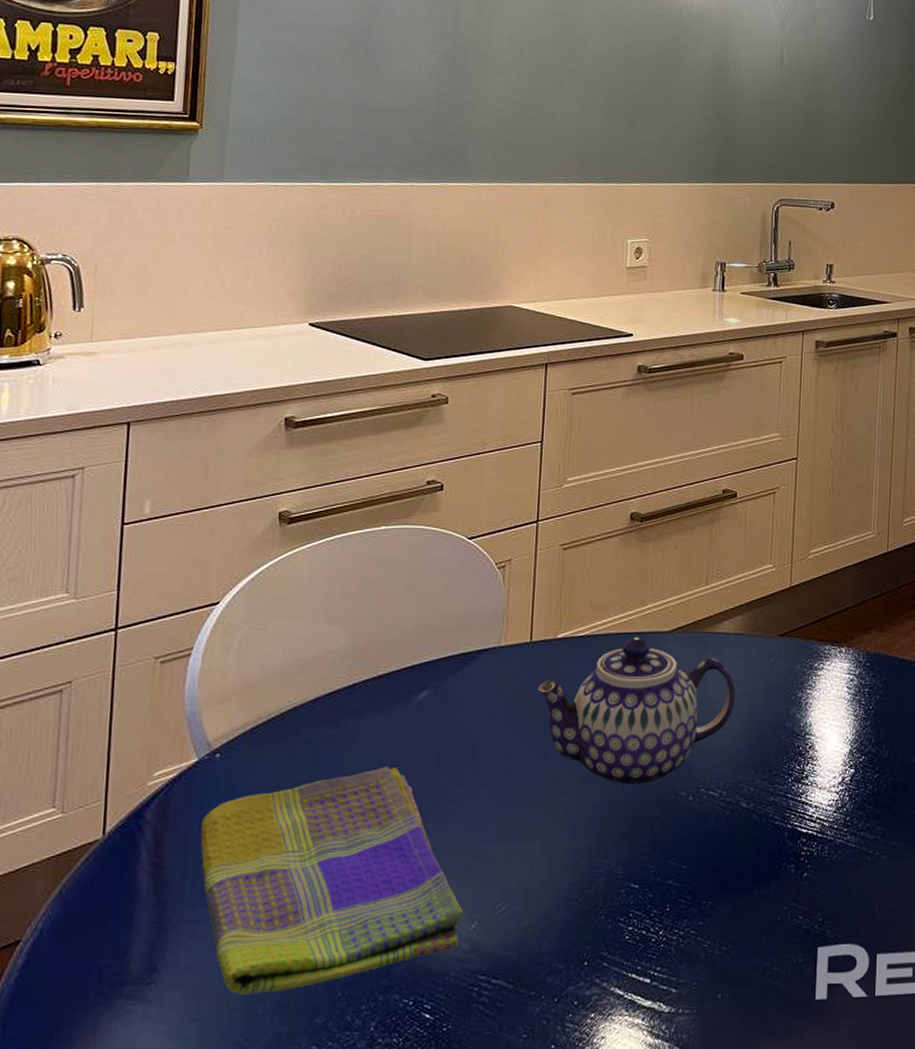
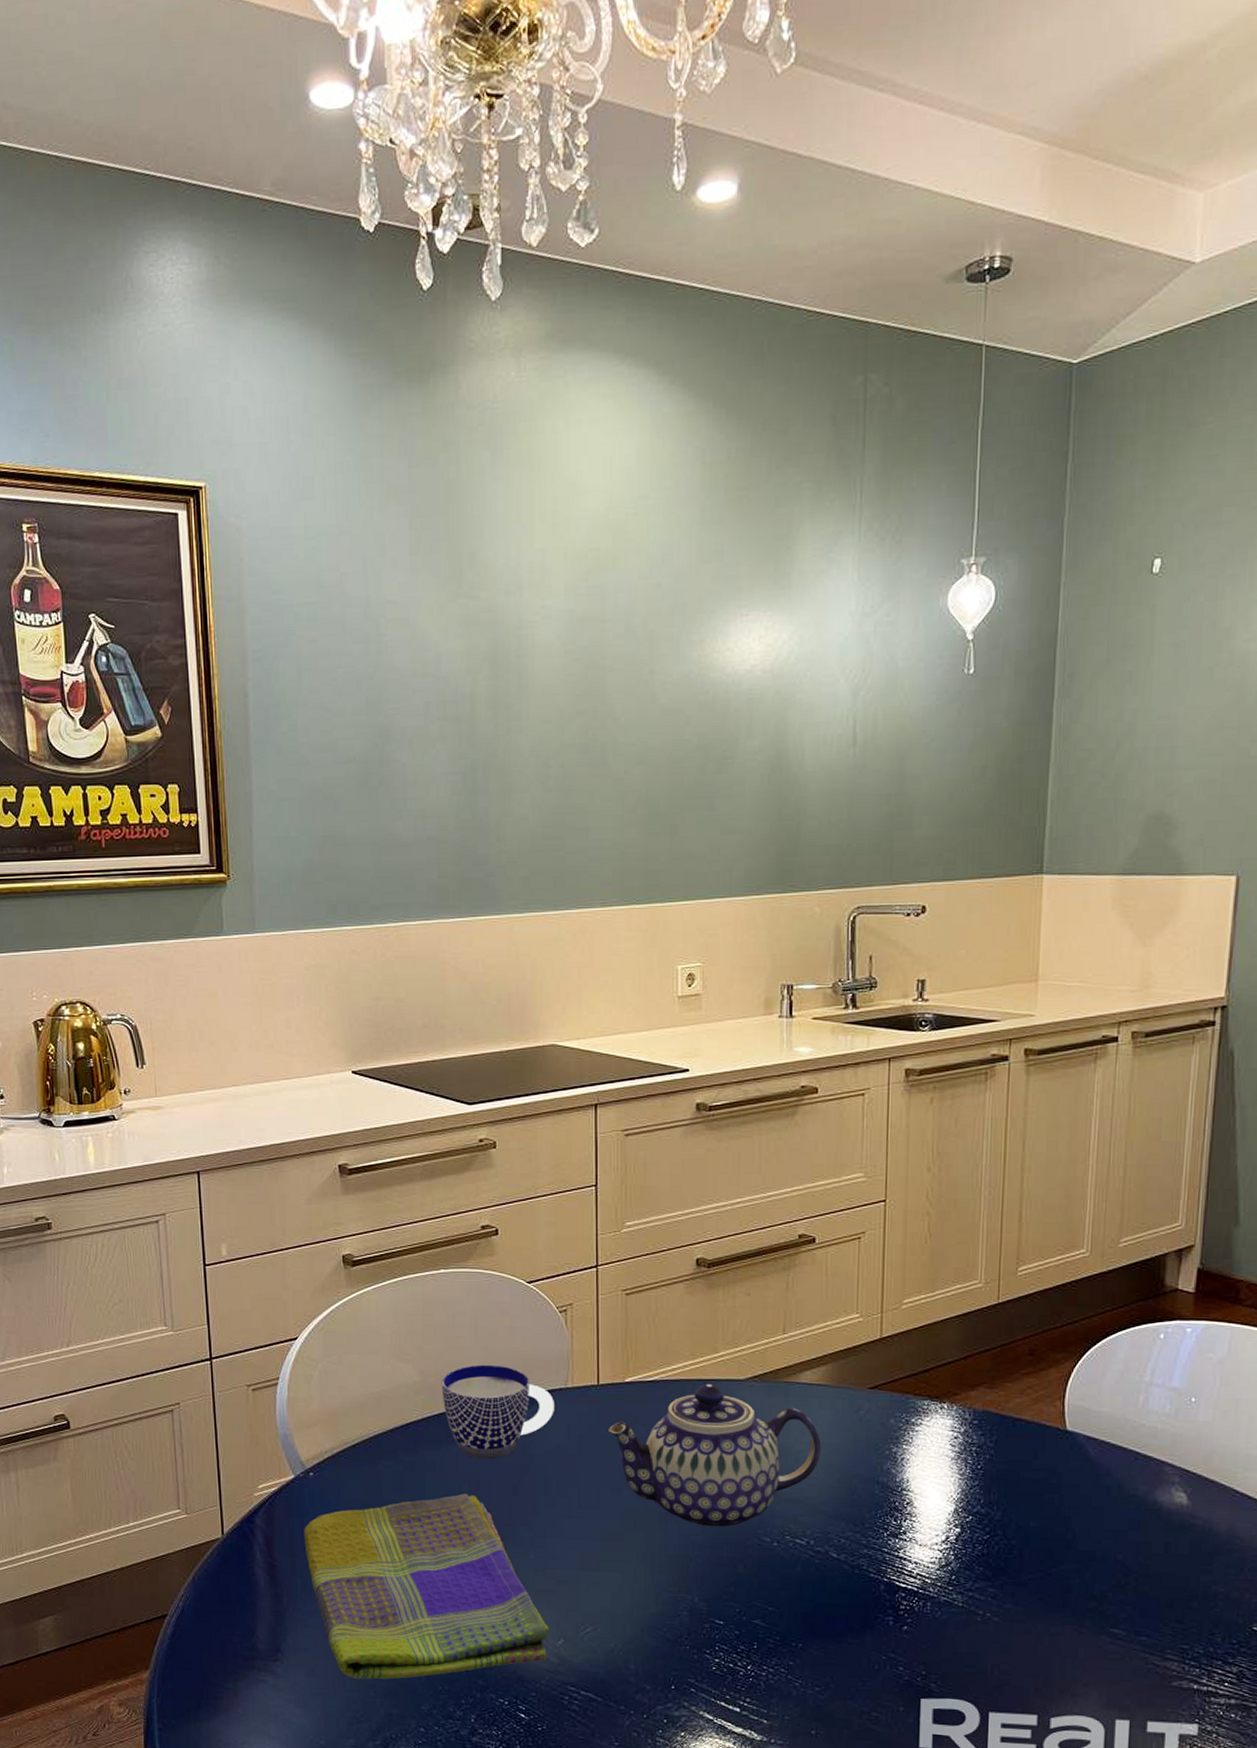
cup: none [371,625,486,727] -> present [441,1364,554,1459]

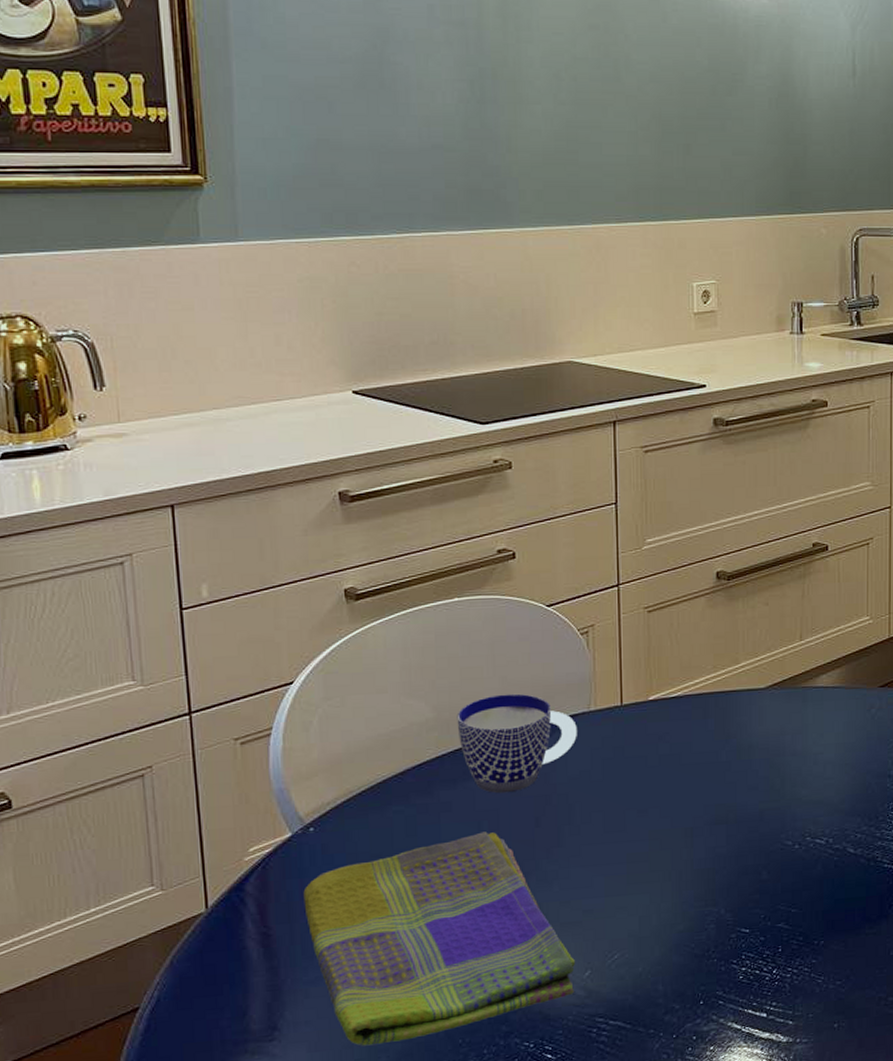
teapot: present [609,1383,821,1527] -> none [633,695,837,837]

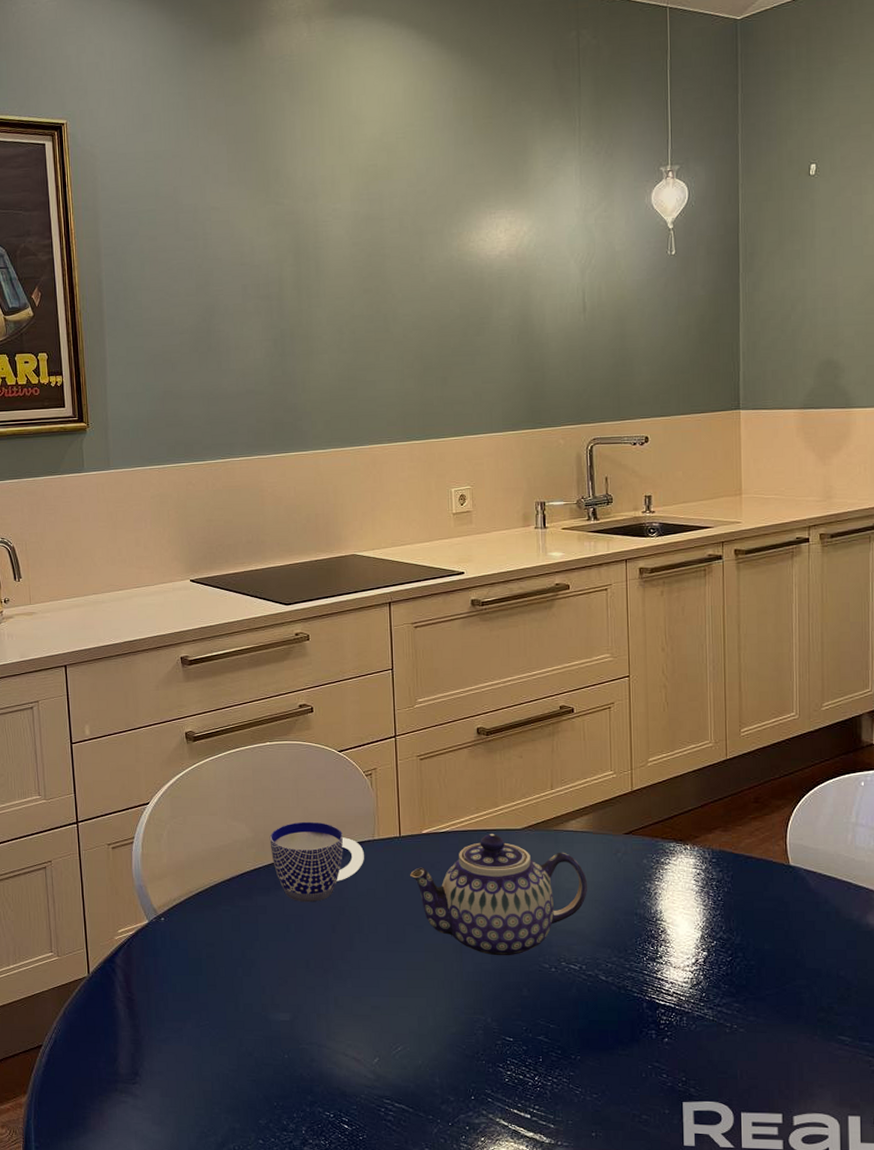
dish towel: present [303,831,575,1046] -> none [157,933,366,1098]
teapot: none [633,695,837,837] -> present [410,833,587,956]

